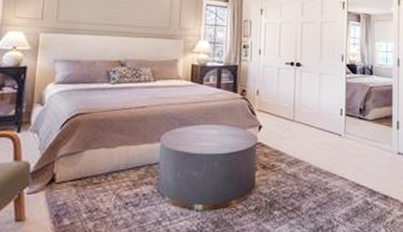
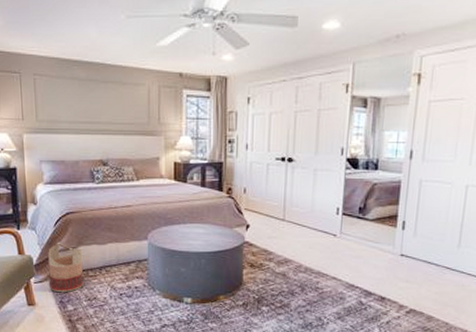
basket: none [45,147,89,203] -> present [48,243,84,292]

